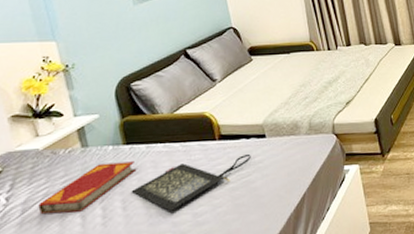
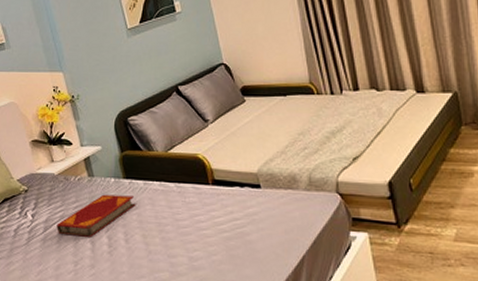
clutch bag: present [131,153,251,211] -> none [132,203,245,251]

